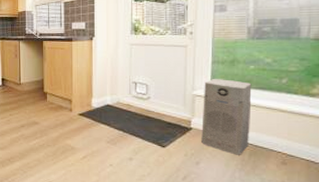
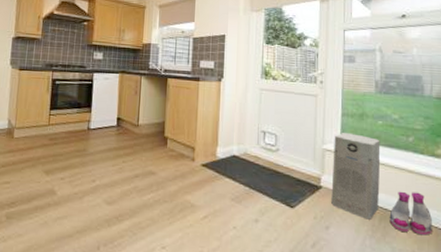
boots: none [259,129,305,168] -> present [389,191,433,236]

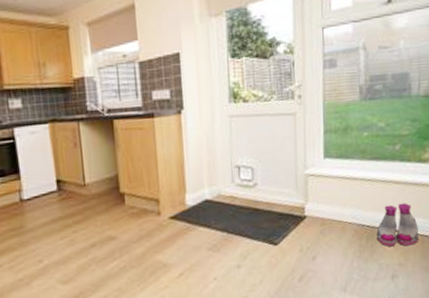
air purifier: present [331,133,381,220] -> none [316,151,367,242]

